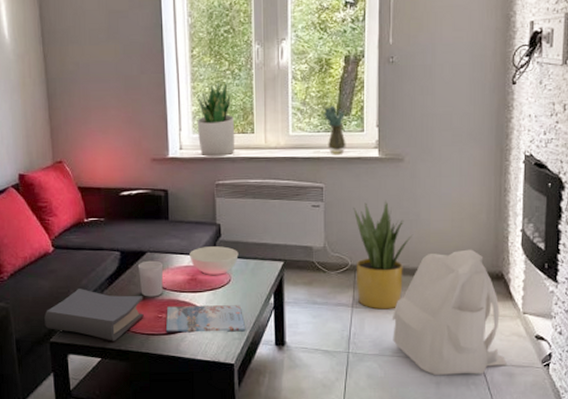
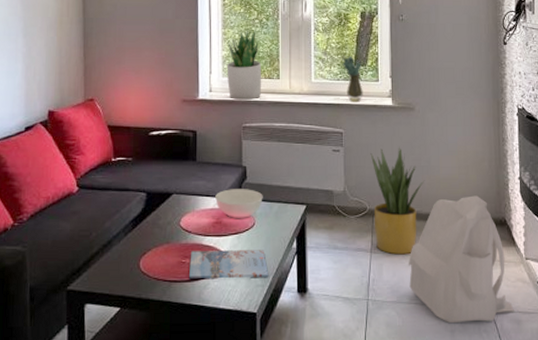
hardback book: present [44,289,144,341] -> none [63,231,167,289]
candle holder: present [137,260,164,297] -> none [163,202,189,241]

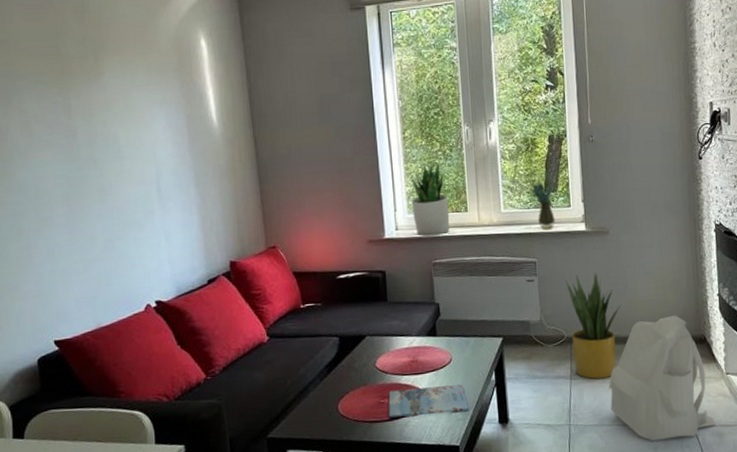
bowl: present [215,189,263,218] -> none [410,325,459,356]

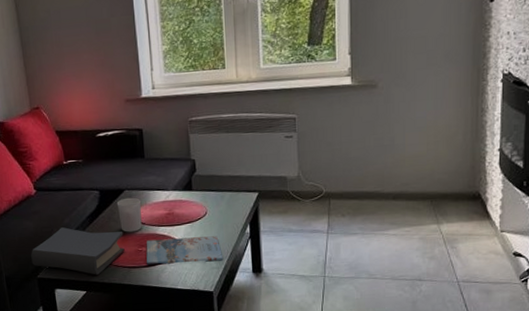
hardback book: none [260,378,366,432] -> present [31,227,125,275]
candle holder: none [357,344,384,383] -> present [116,197,142,232]
planter: present [409,161,450,237] -> none [166,18,207,96]
vase: present [531,181,555,231] -> none [293,34,318,86]
planter: present [565,272,623,380] -> none [326,128,388,234]
backpack: present [609,315,716,442] -> none [368,171,484,296]

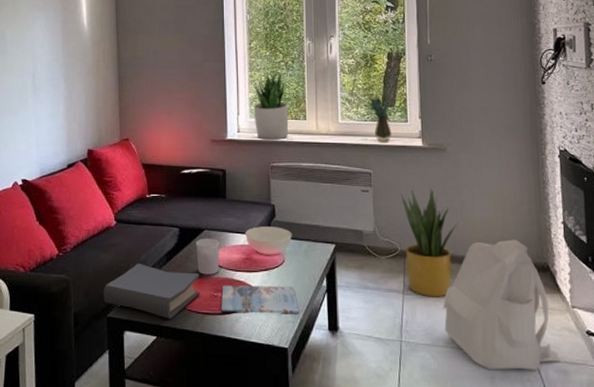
planter: none [166,18,207,96] -> present [253,71,289,141]
bowl: none [166,180,214,209] -> present [245,226,292,255]
vase: none [293,34,318,86] -> present [369,96,392,143]
planter: none [326,128,388,234] -> present [400,188,459,297]
backpack: none [368,171,484,296] -> present [443,239,560,370]

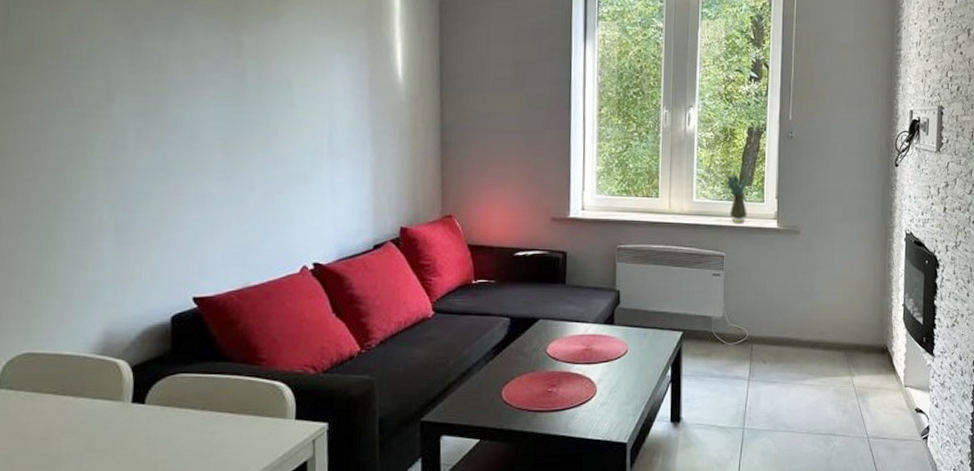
hardback book: present [103,264,200,319] -> none [416,359,533,419]
candle holder: present [195,238,220,275] -> none [528,328,557,369]
magazine: present [222,285,300,313] -> none [556,378,641,408]
bowl: present [245,226,292,255] -> none [586,314,637,345]
planter: present [253,71,289,141] -> none [601,142,640,220]
planter: present [400,188,459,297] -> none [752,272,808,383]
backpack: present [443,239,560,370] -> none [786,322,890,452]

